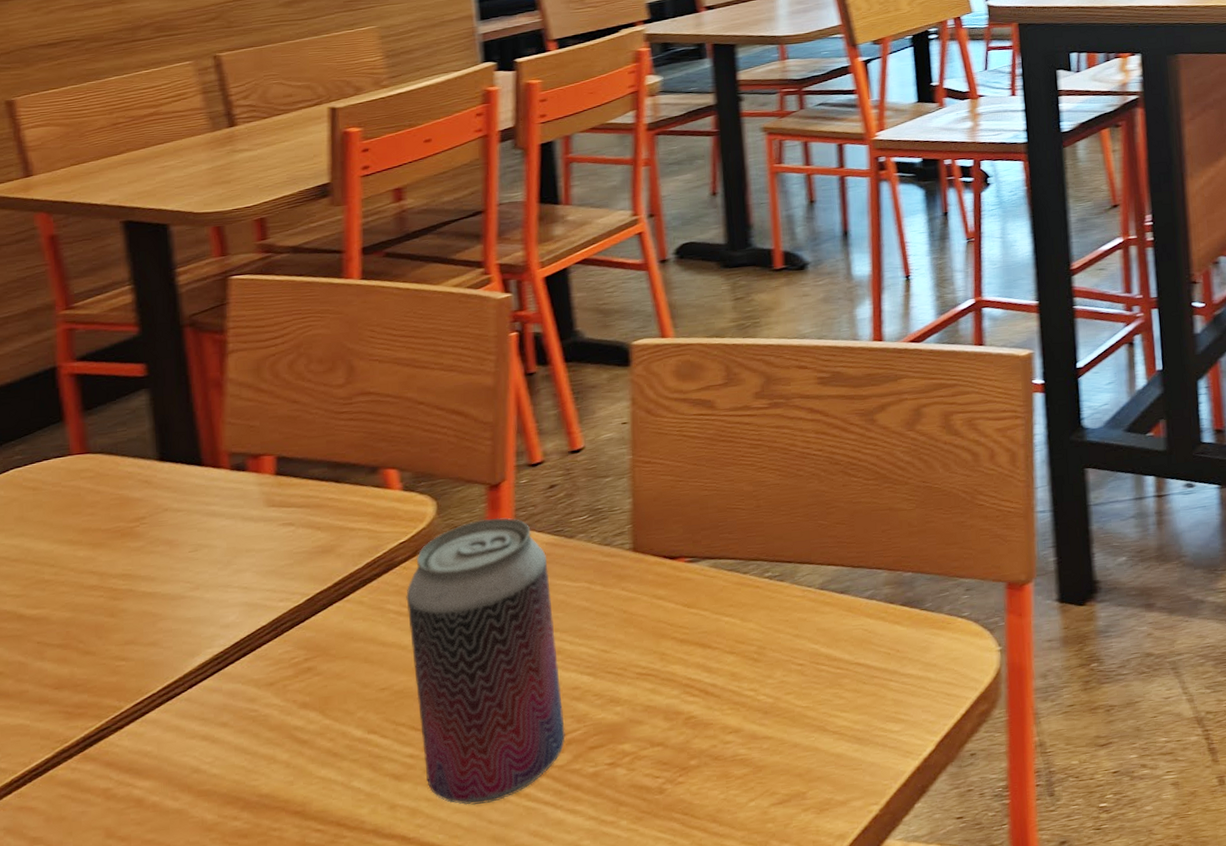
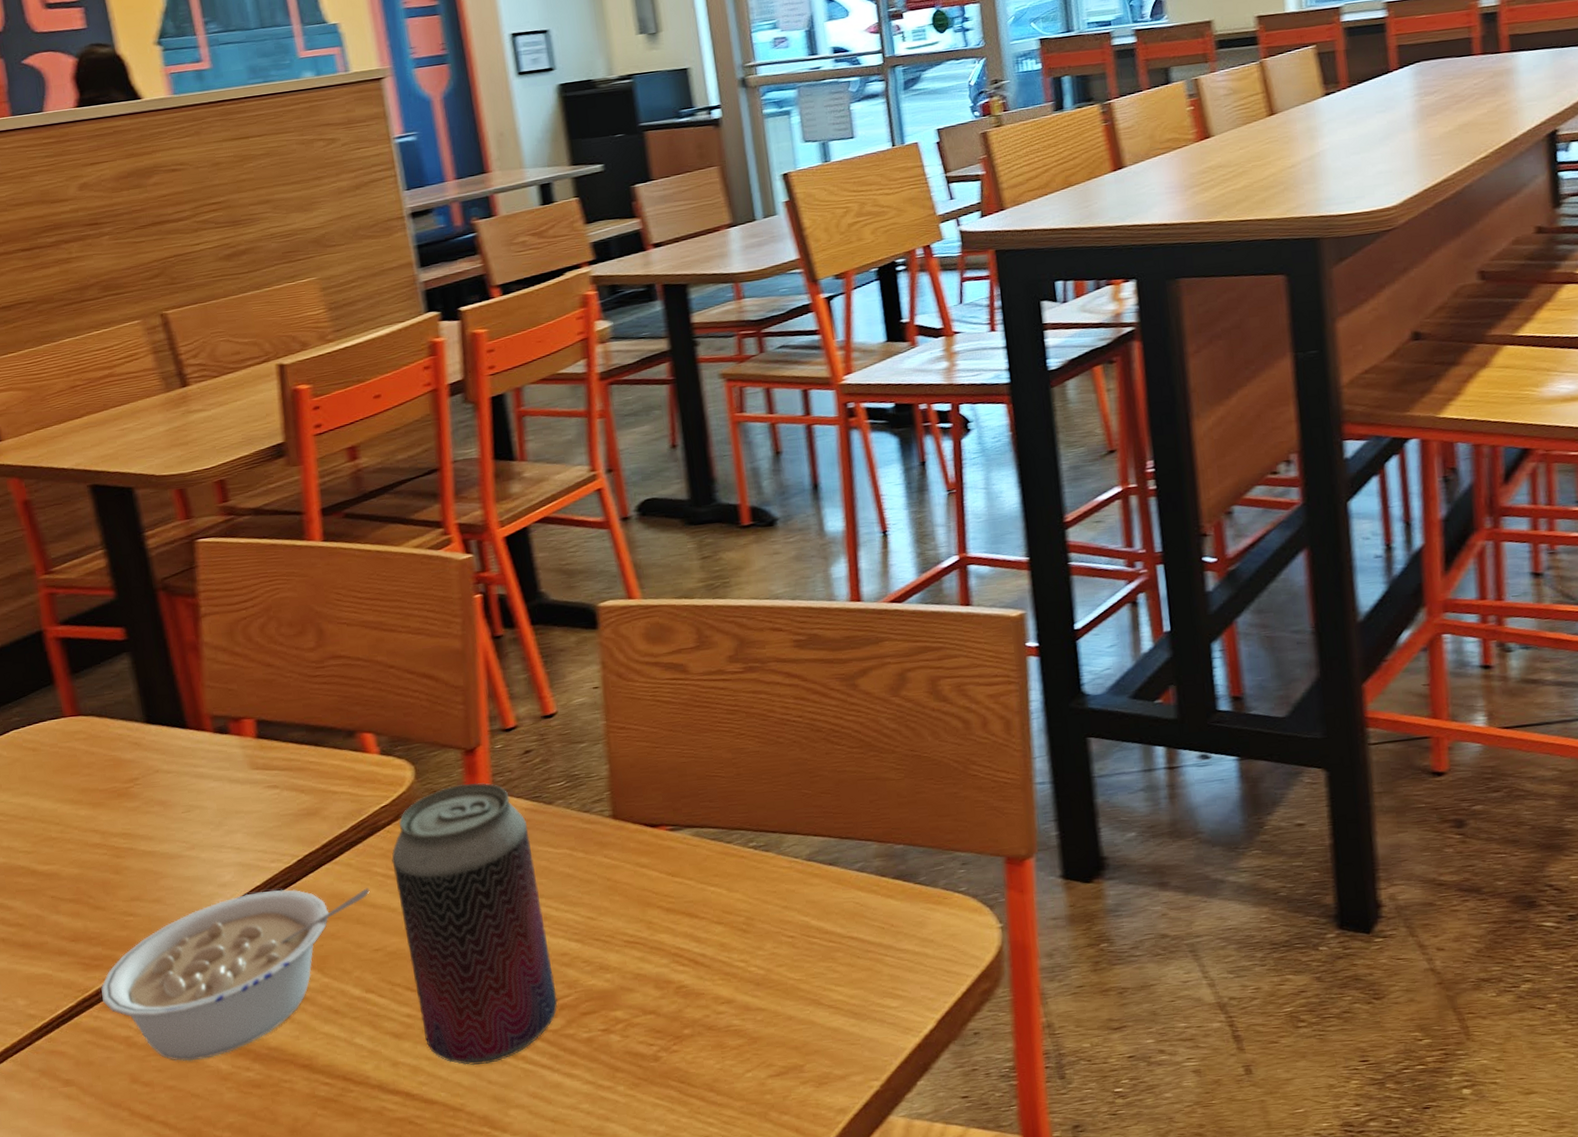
legume: none [83,626,381,813] -> present [101,888,370,1062]

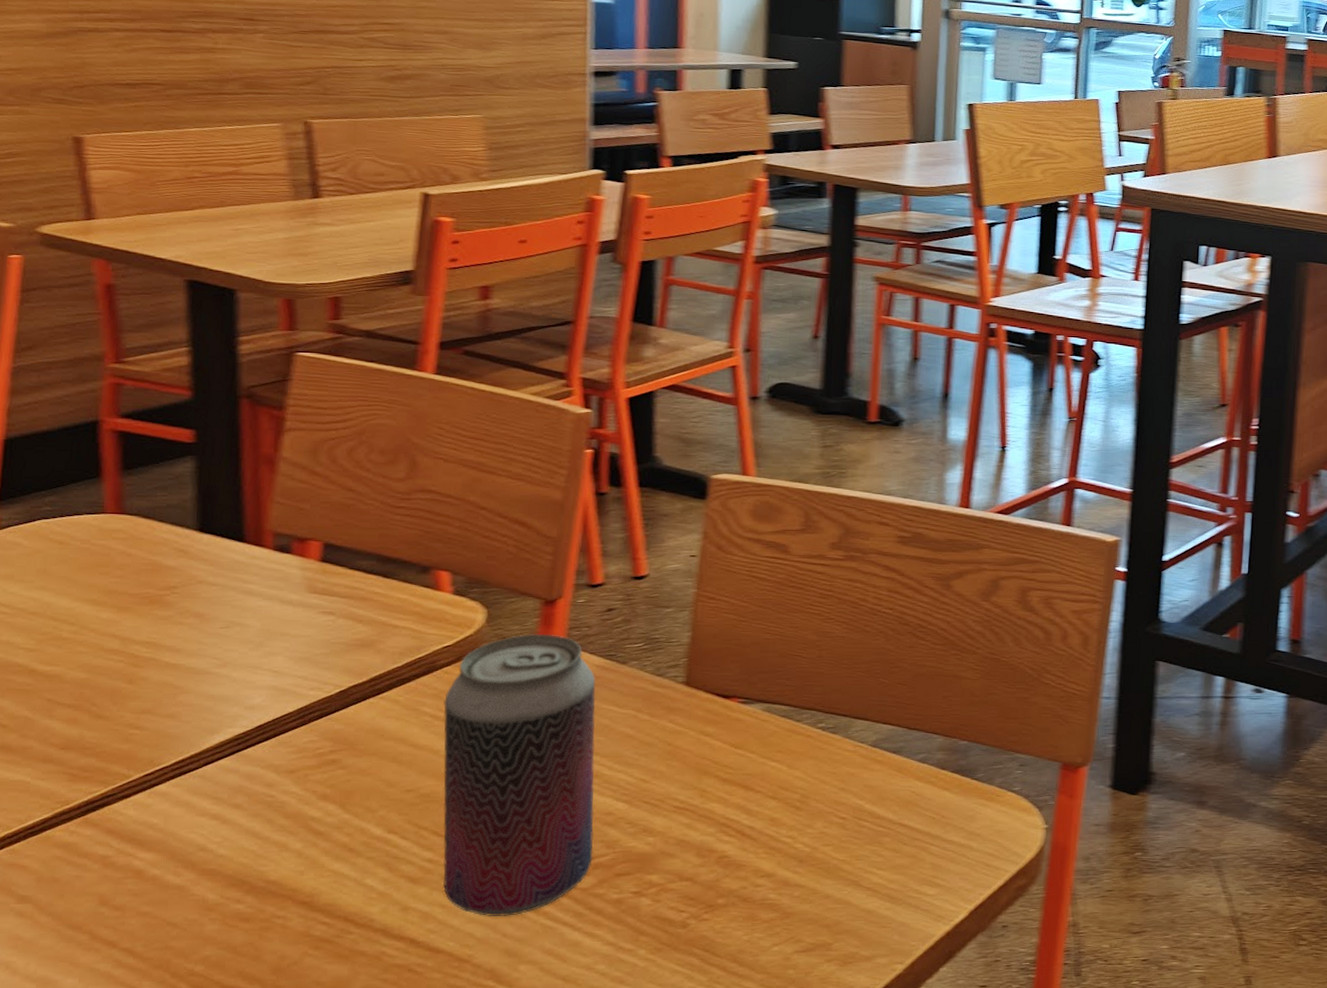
legume: present [101,888,370,1062] -> none [84,718,413,888]

